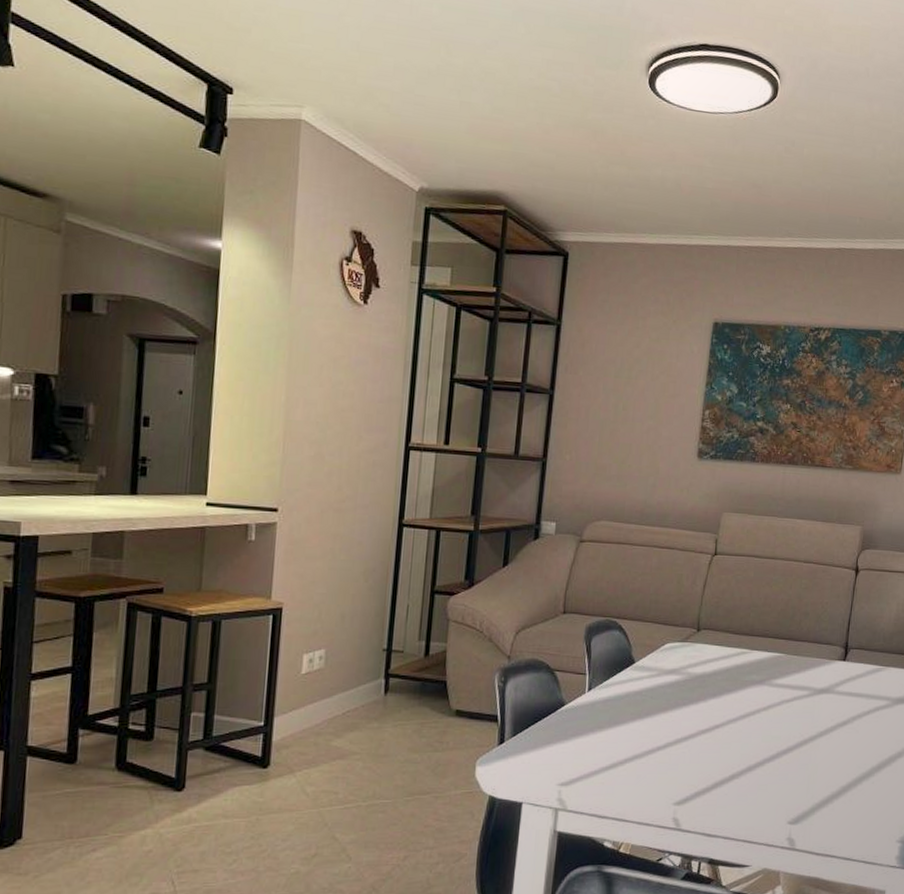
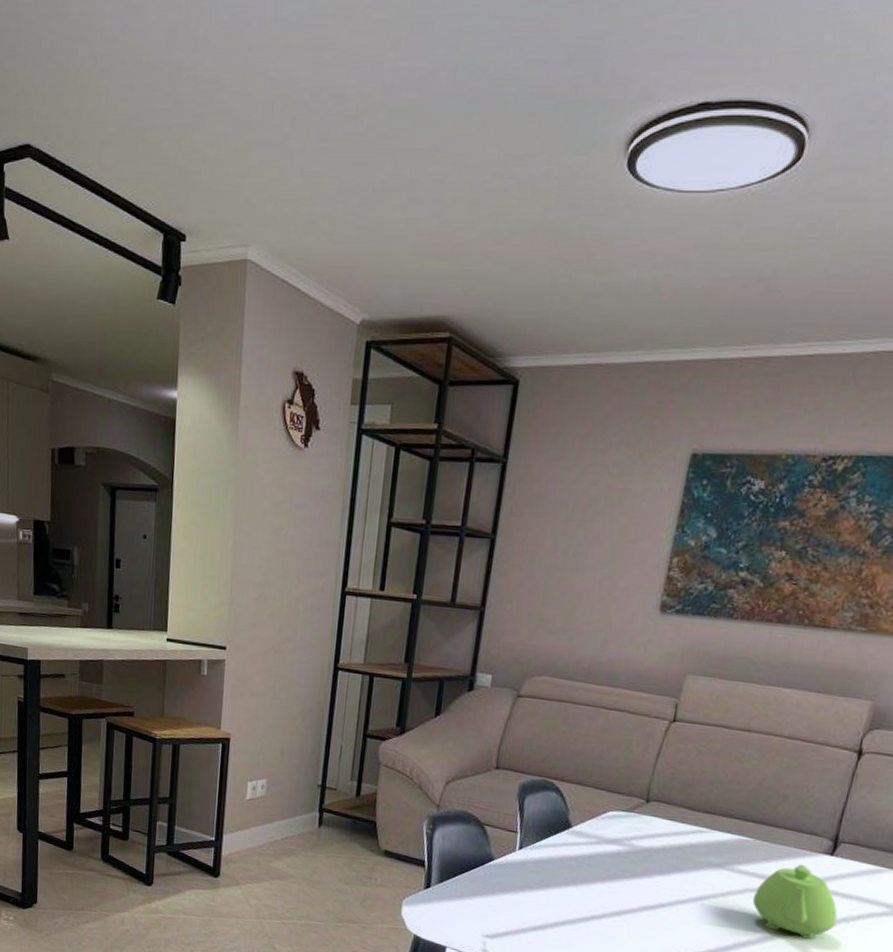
teapot: none [788,671,853,738] -> present [752,864,838,940]

